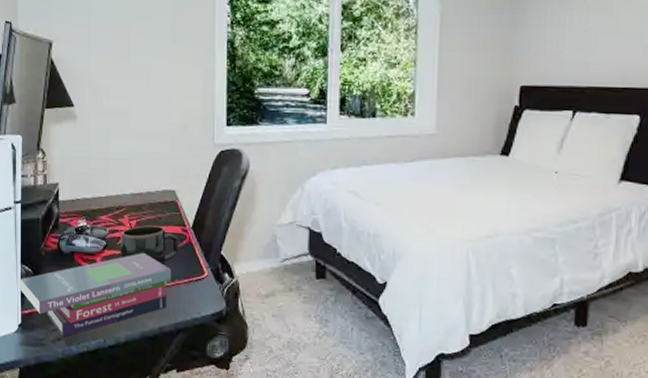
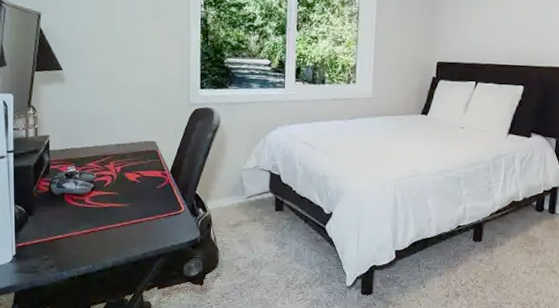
books: present [20,252,172,337] -> none [13,192,153,264]
mug: present [121,224,179,266] -> none [107,170,159,204]

